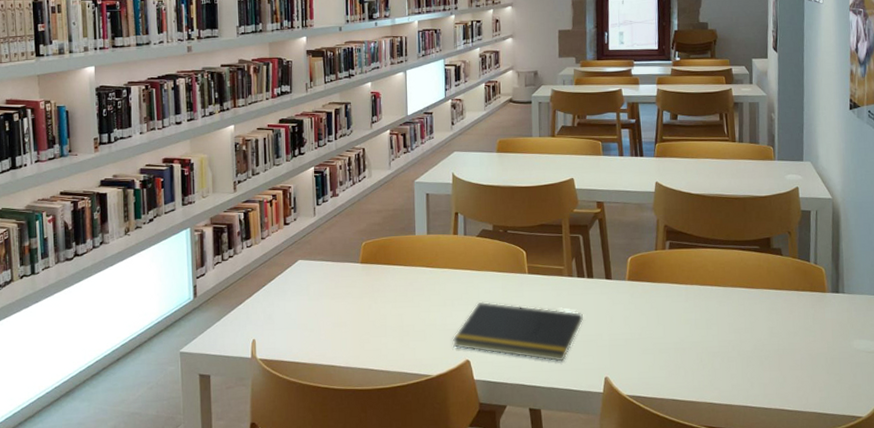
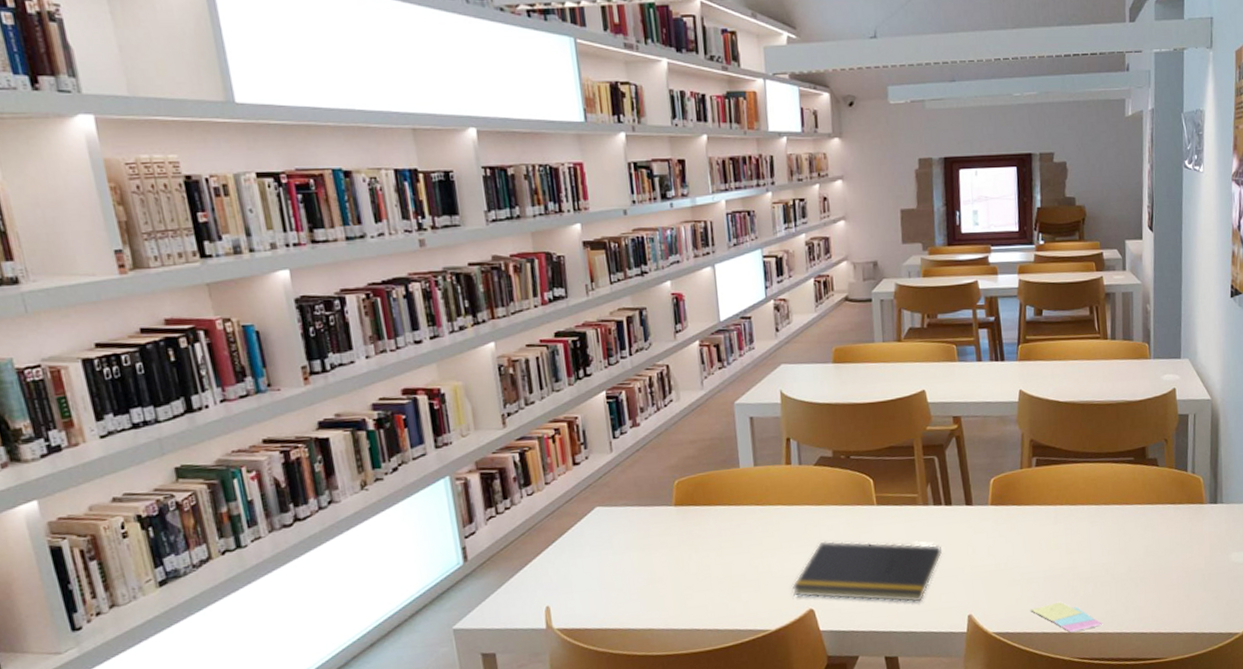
sticky notes: none [662,372,730,401] -> present [1031,601,1103,632]

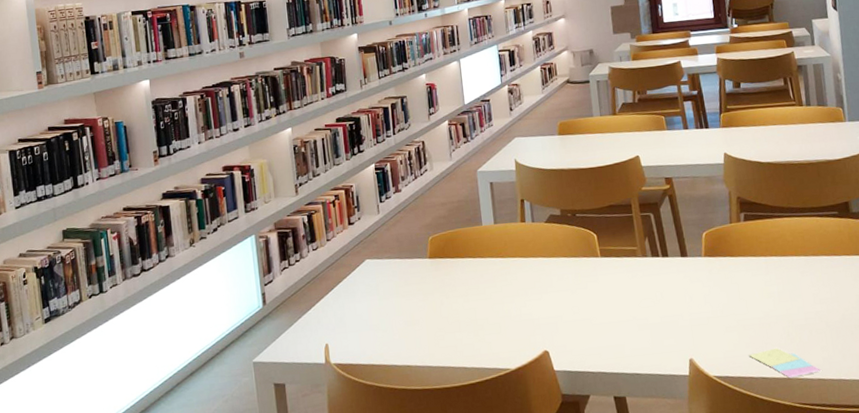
notepad: present [791,541,942,603] -> none [528,289,661,346]

